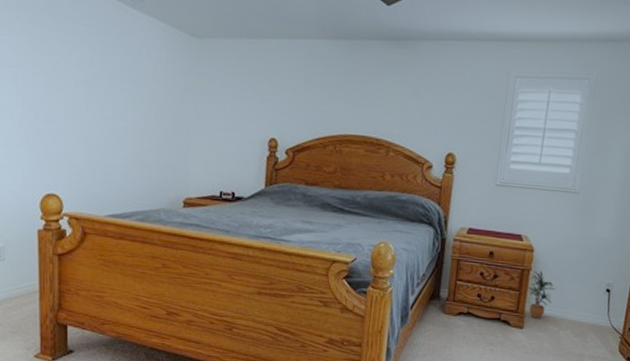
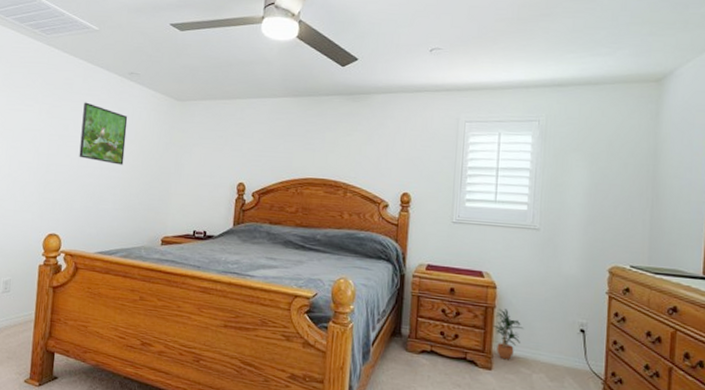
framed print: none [75,33,134,114] -> present [79,102,128,165]

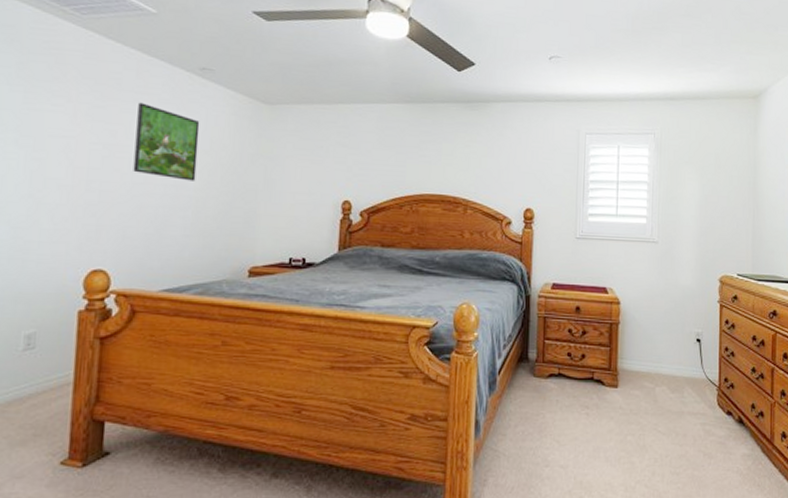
potted plant: present [493,308,524,360] -> none [617,324,646,376]

